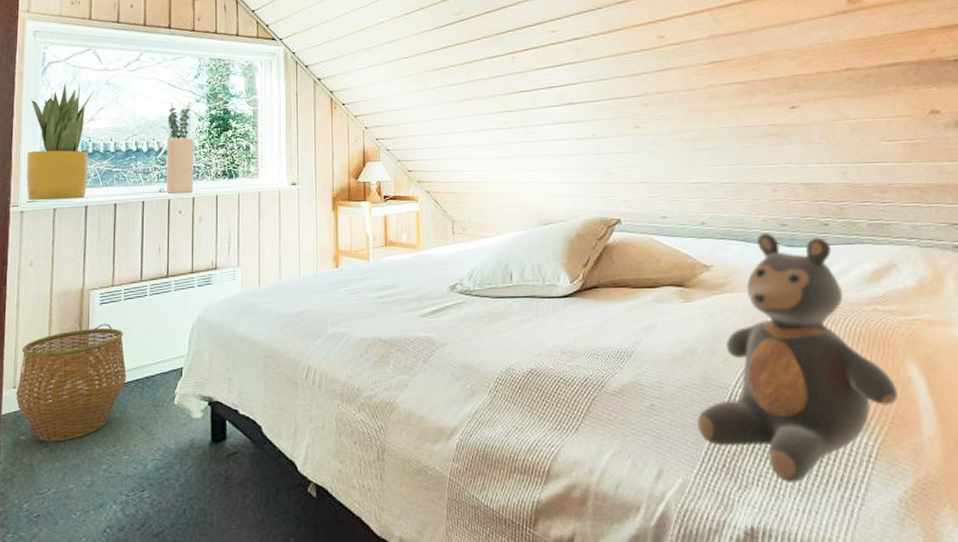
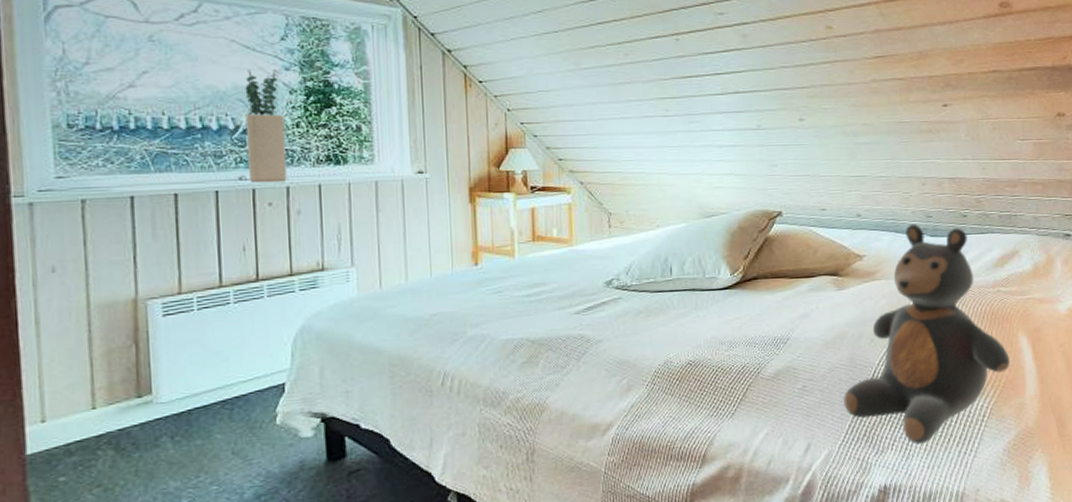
basket: present [15,323,127,442] -> none [45,338,209,482]
planter: present [26,83,96,201] -> none [29,36,134,190]

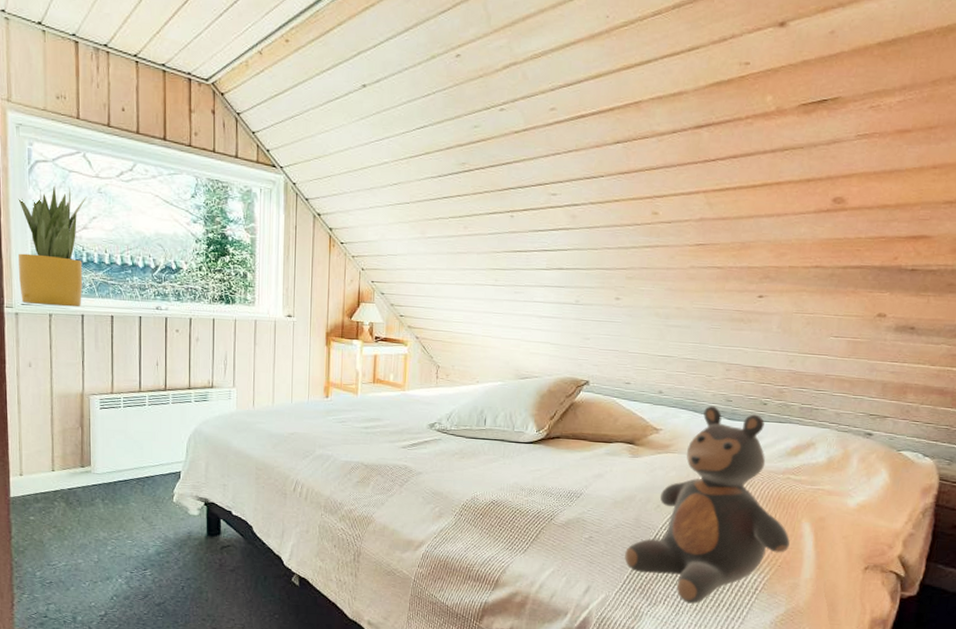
planter: none [29,36,134,190] -> present [17,185,88,307]
vase: present [245,69,287,183] -> none [163,220,191,314]

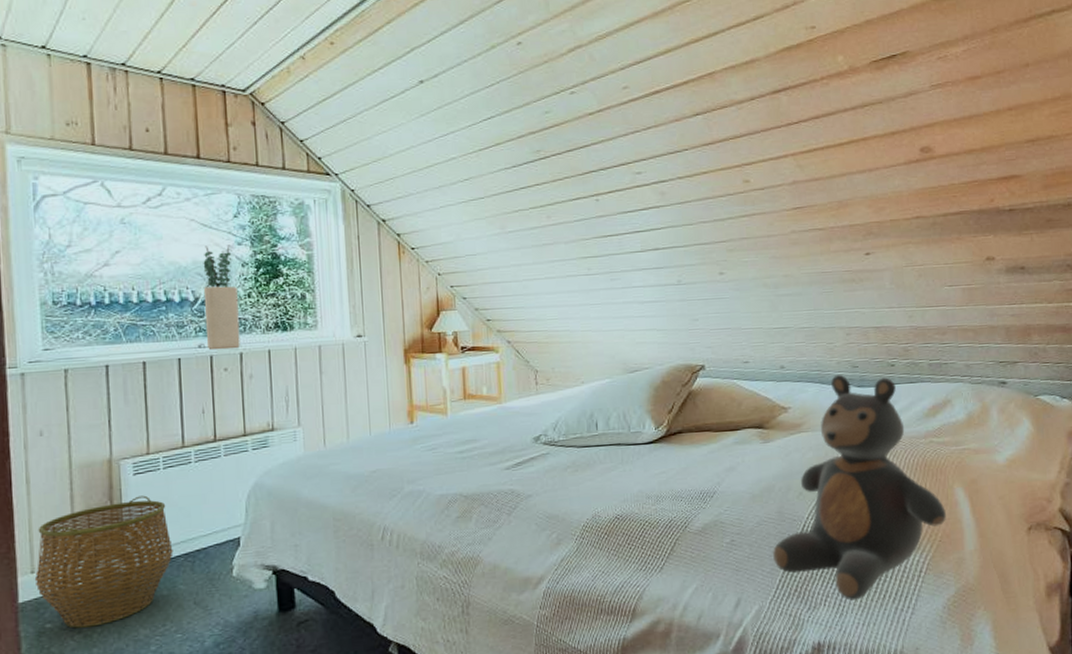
planter: present [17,185,88,307] -> none [21,221,108,361]
basket: none [22,426,128,524] -> present [34,495,173,629]
vase: none [163,220,191,314] -> present [203,245,241,351]

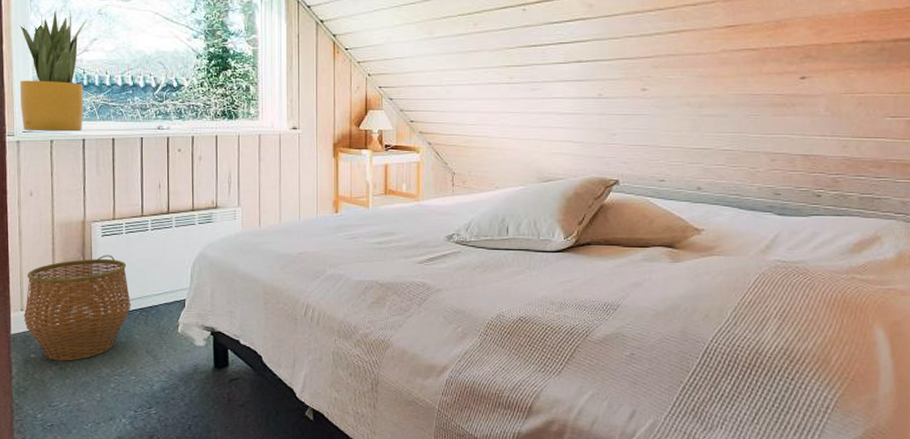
planter: none [21,221,108,361] -> present [19,10,88,132]
vase: present [203,245,241,351] -> none [163,37,192,132]
teddy bear: present [773,374,946,601] -> none [672,200,862,427]

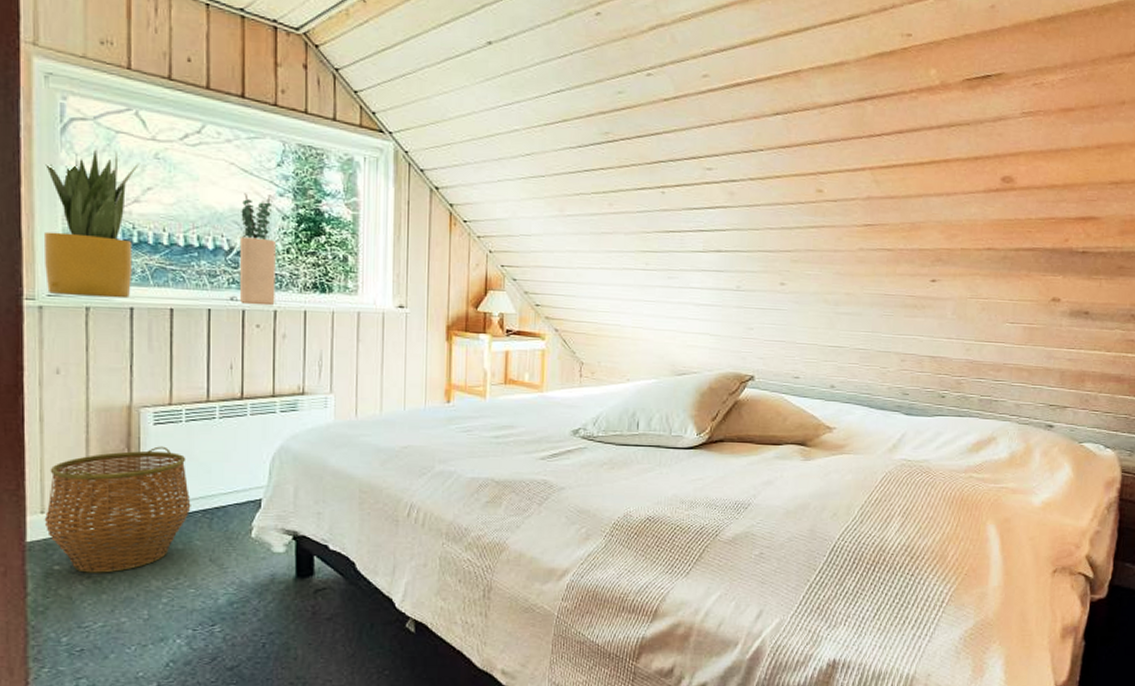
vase: none [163,37,192,132] -> present [239,193,276,306]

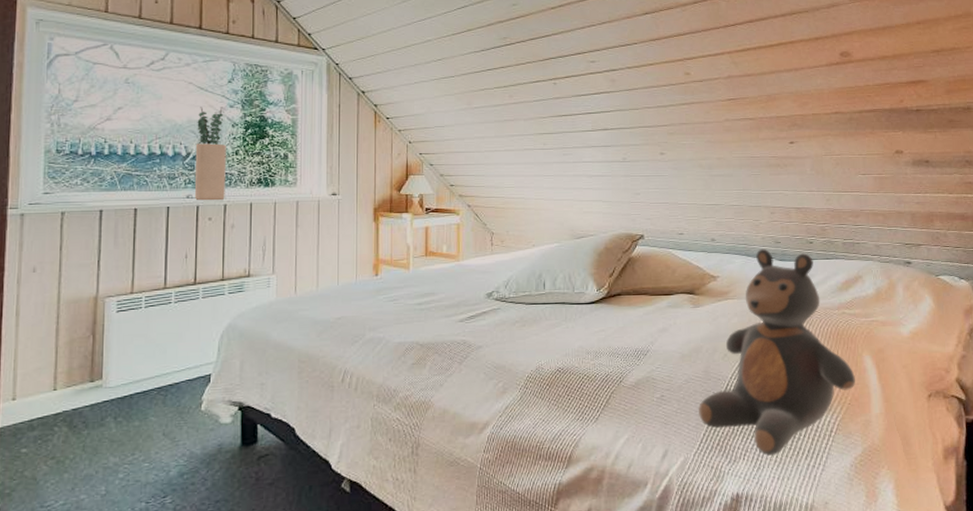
planter: present [43,149,140,299] -> none [28,78,113,203]
basket: present [44,446,191,573] -> none [15,331,148,454]
teddy bear: none [800,400,975,623] -> present [699,248,855,456]

